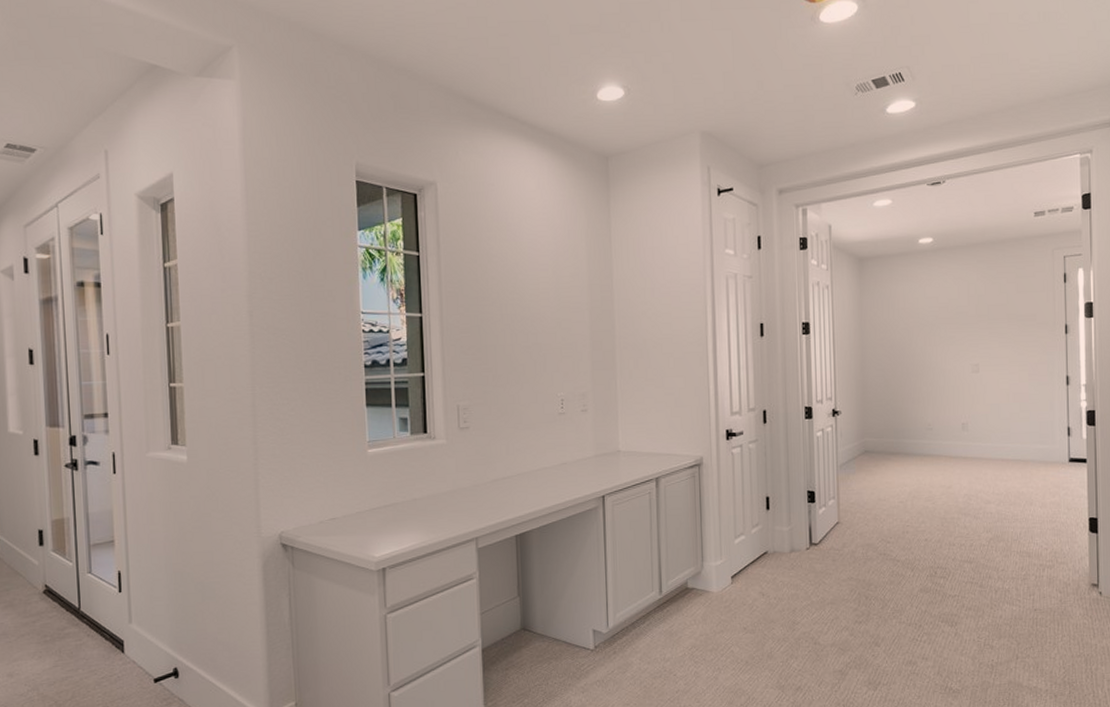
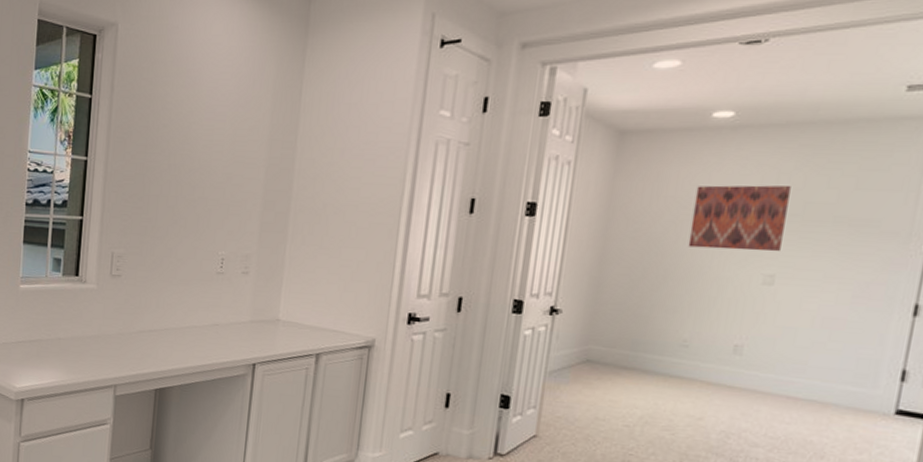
wall art: none [917,294,979,348] -> present [687,185,791,251]

